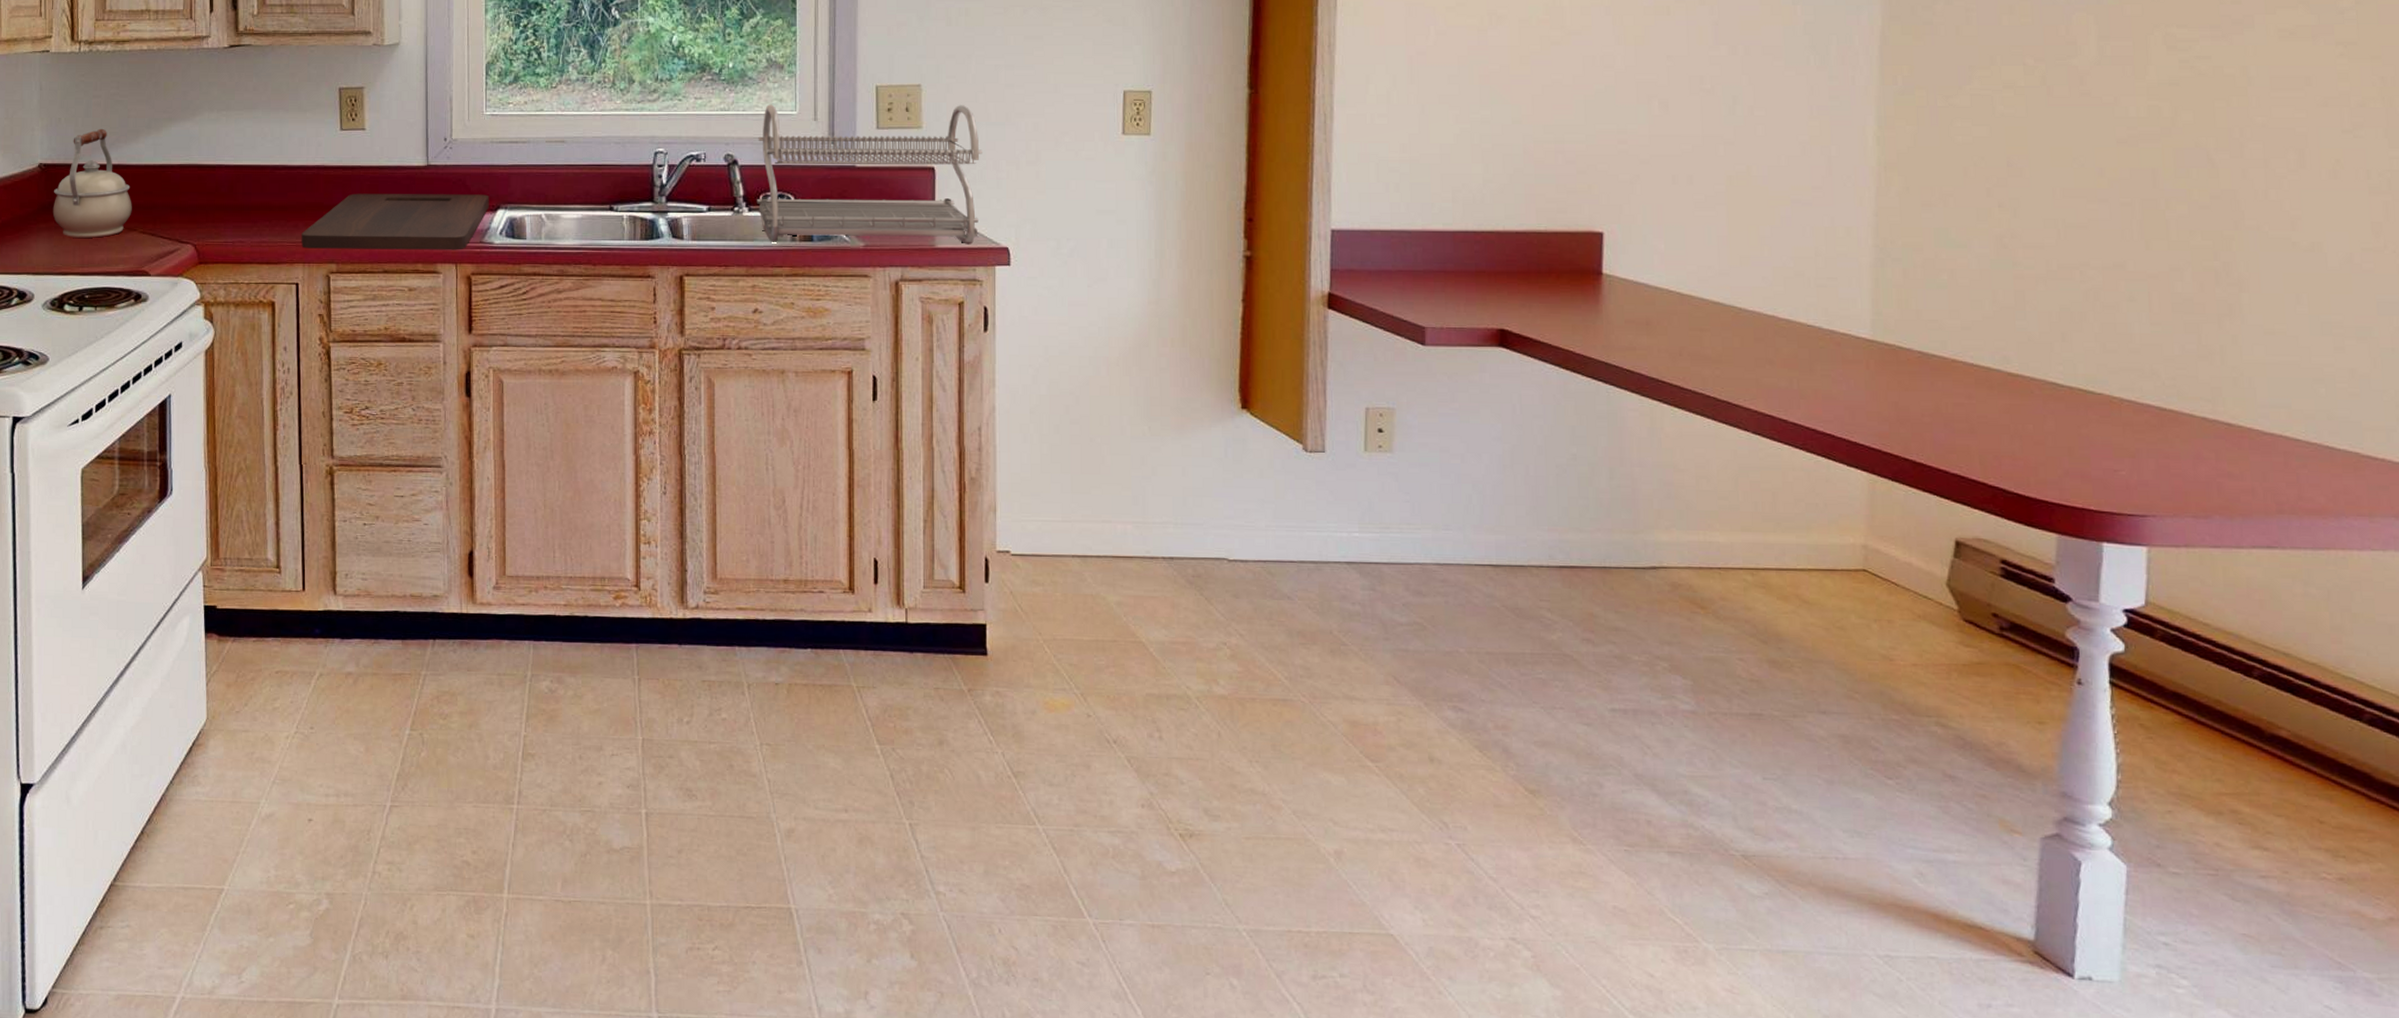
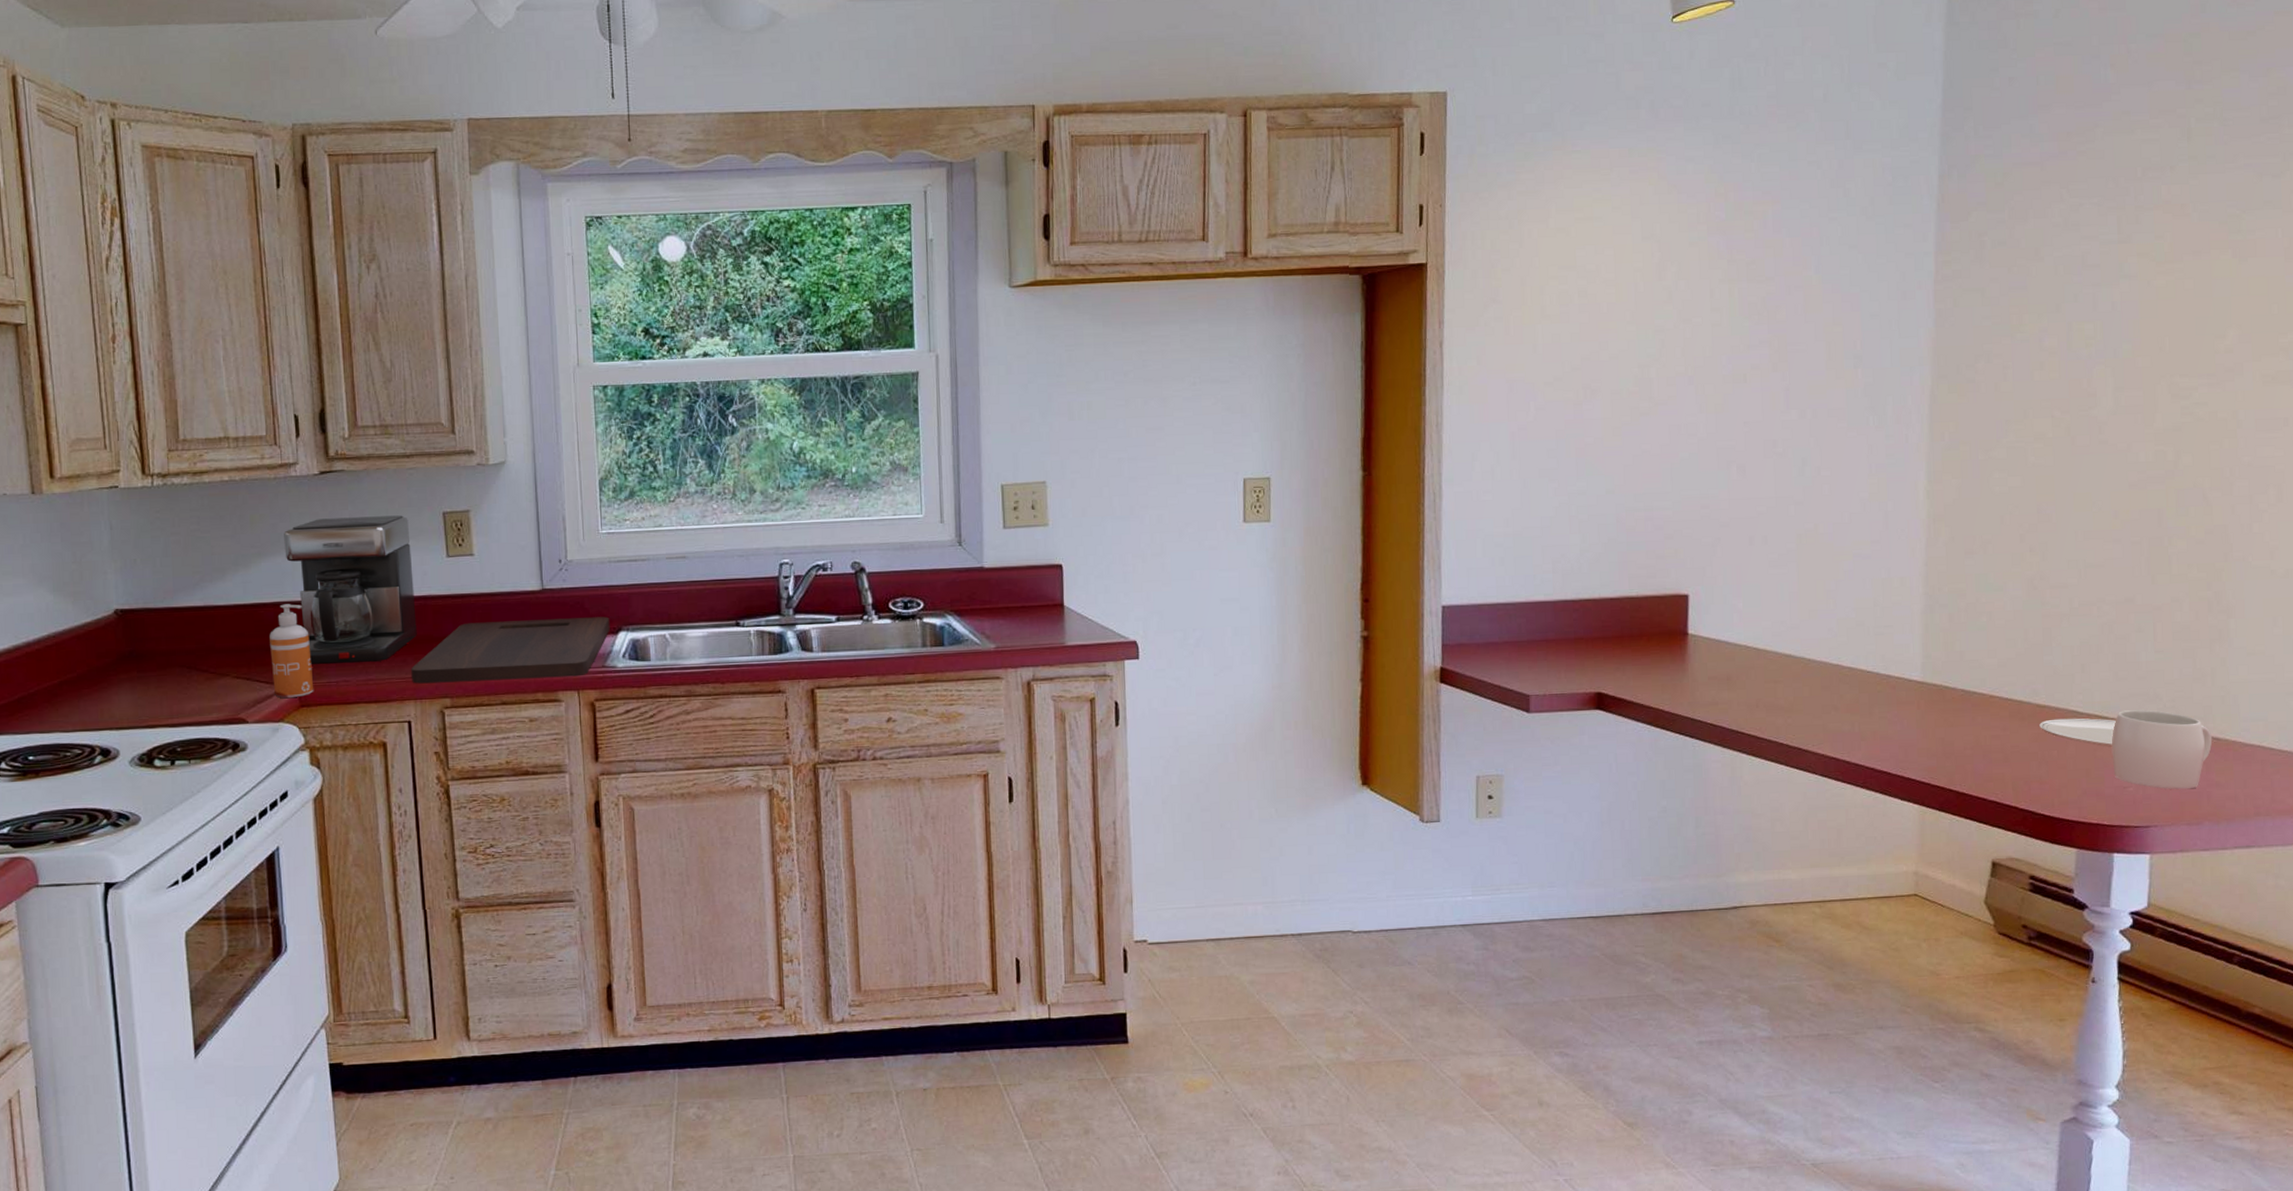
kettle: present [52,128,132,238] -> none [133,568,223,687]
soap dispenser: none [174,166,212,255] -> present [269,604,314,699]
coffee maker: none [193,89,309,225] -> present [284,515,417,664]
dish rack: present [756,104,982,245] -> none [885,500,1109,650]
plate: none [2011,390,2104,426] -> present [2039,718,2116,748]
mug: none [2098,386,2223,478] -> present [2111,710,2213,790]

